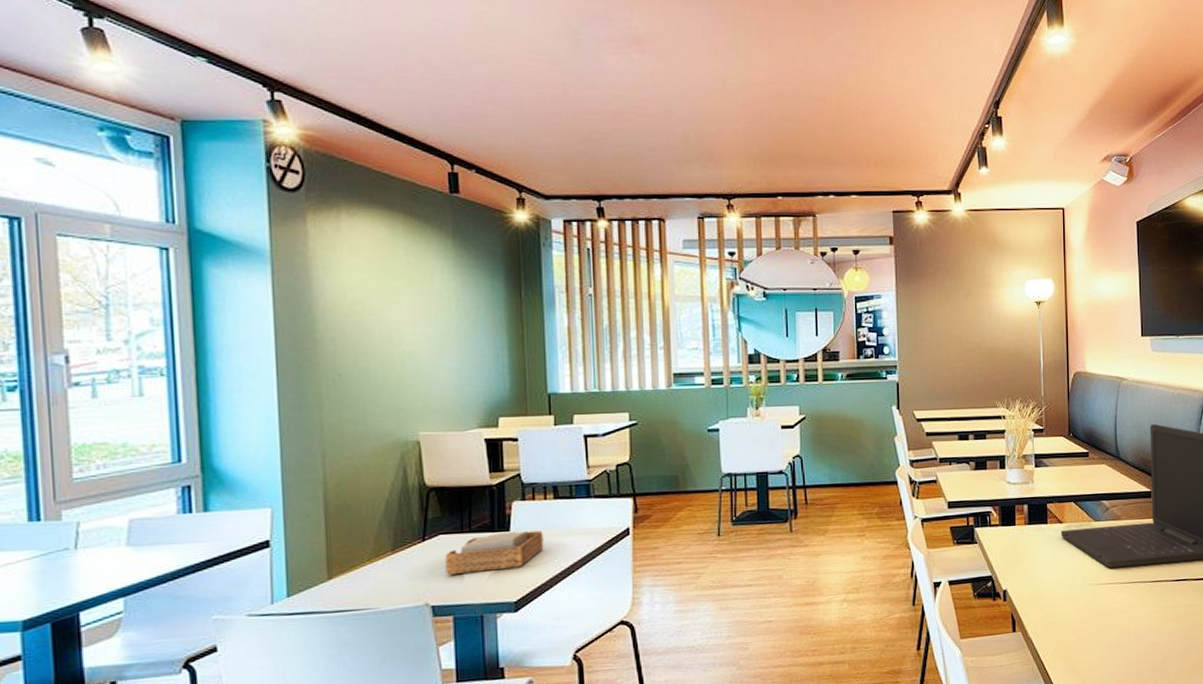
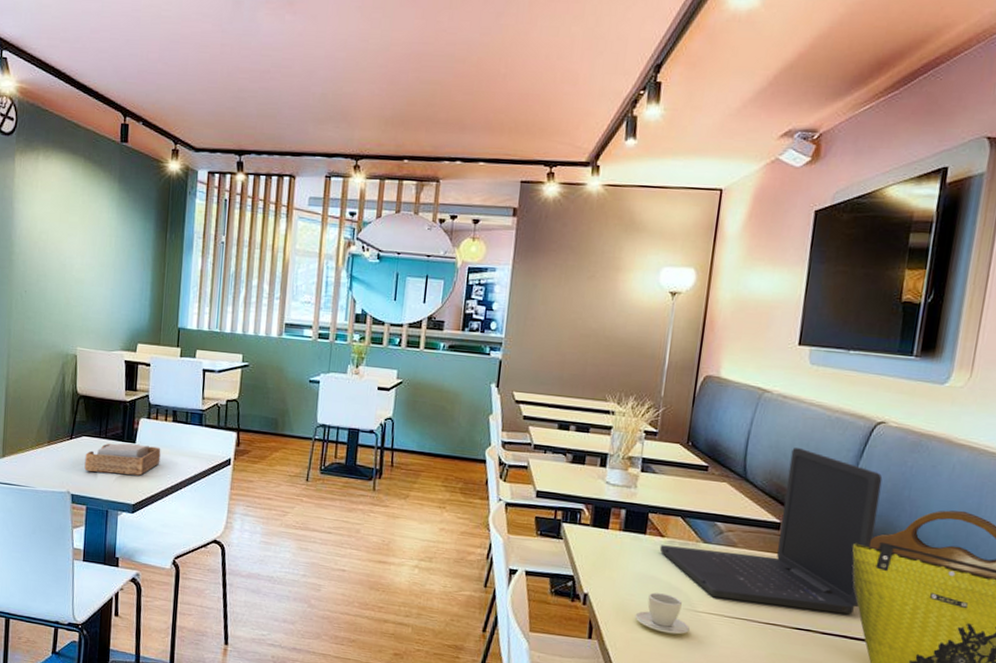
teacup: none [1049,574,1095,611] -> present [635,592,690,635]

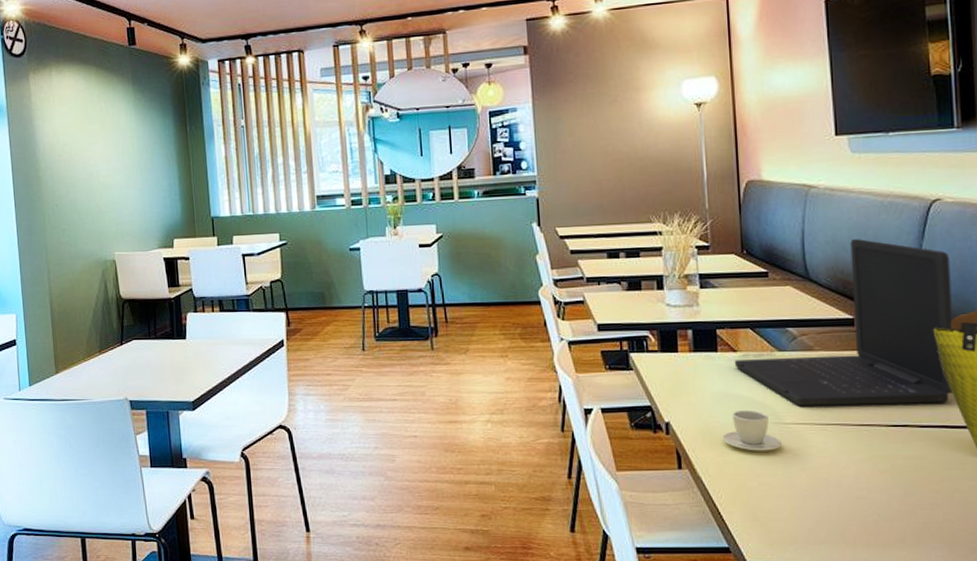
napkin holder: present [84,443,161,476] -> none [138,339,214,375]

